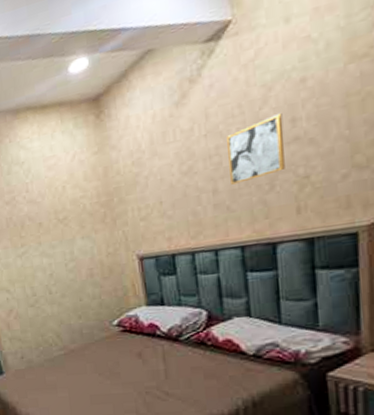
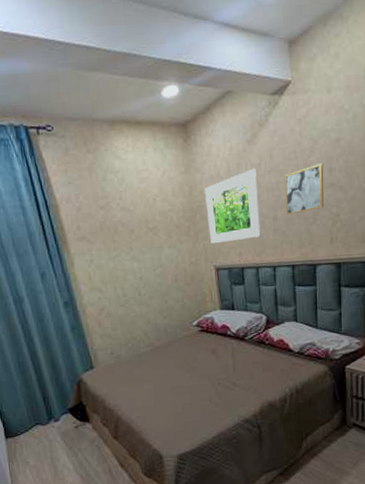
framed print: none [122,134,196,230] -> present [205,168,261,244]

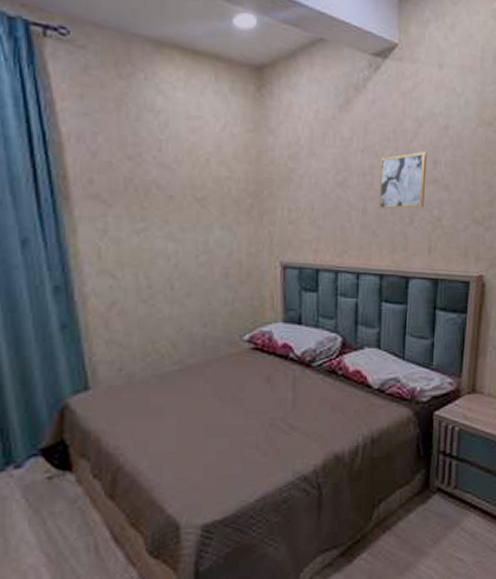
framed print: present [205,168,261,244] -> none [277,142,346,233]

